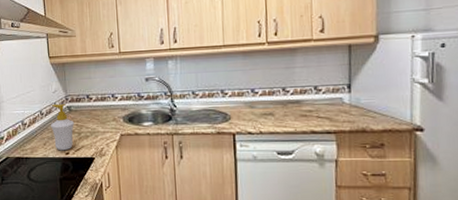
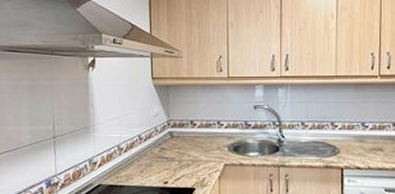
soap bottle: present [51,104,74,151] -> none [150,128,175,180]

